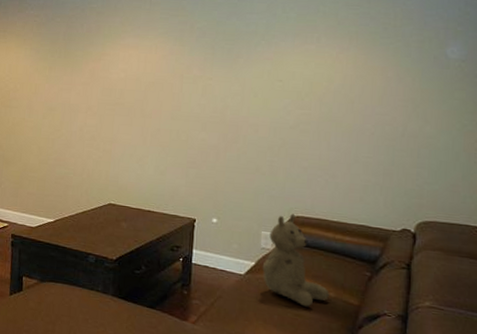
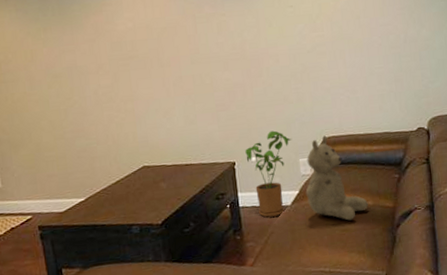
house plant: none [207,197,257,282] -> present [245,130,292,218]

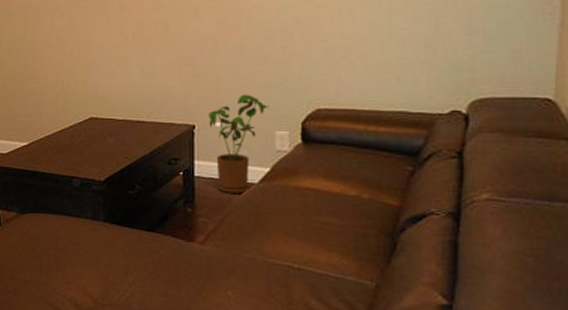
teddy bear: present [305,135,368,221] -> none [279,107,363,213]

